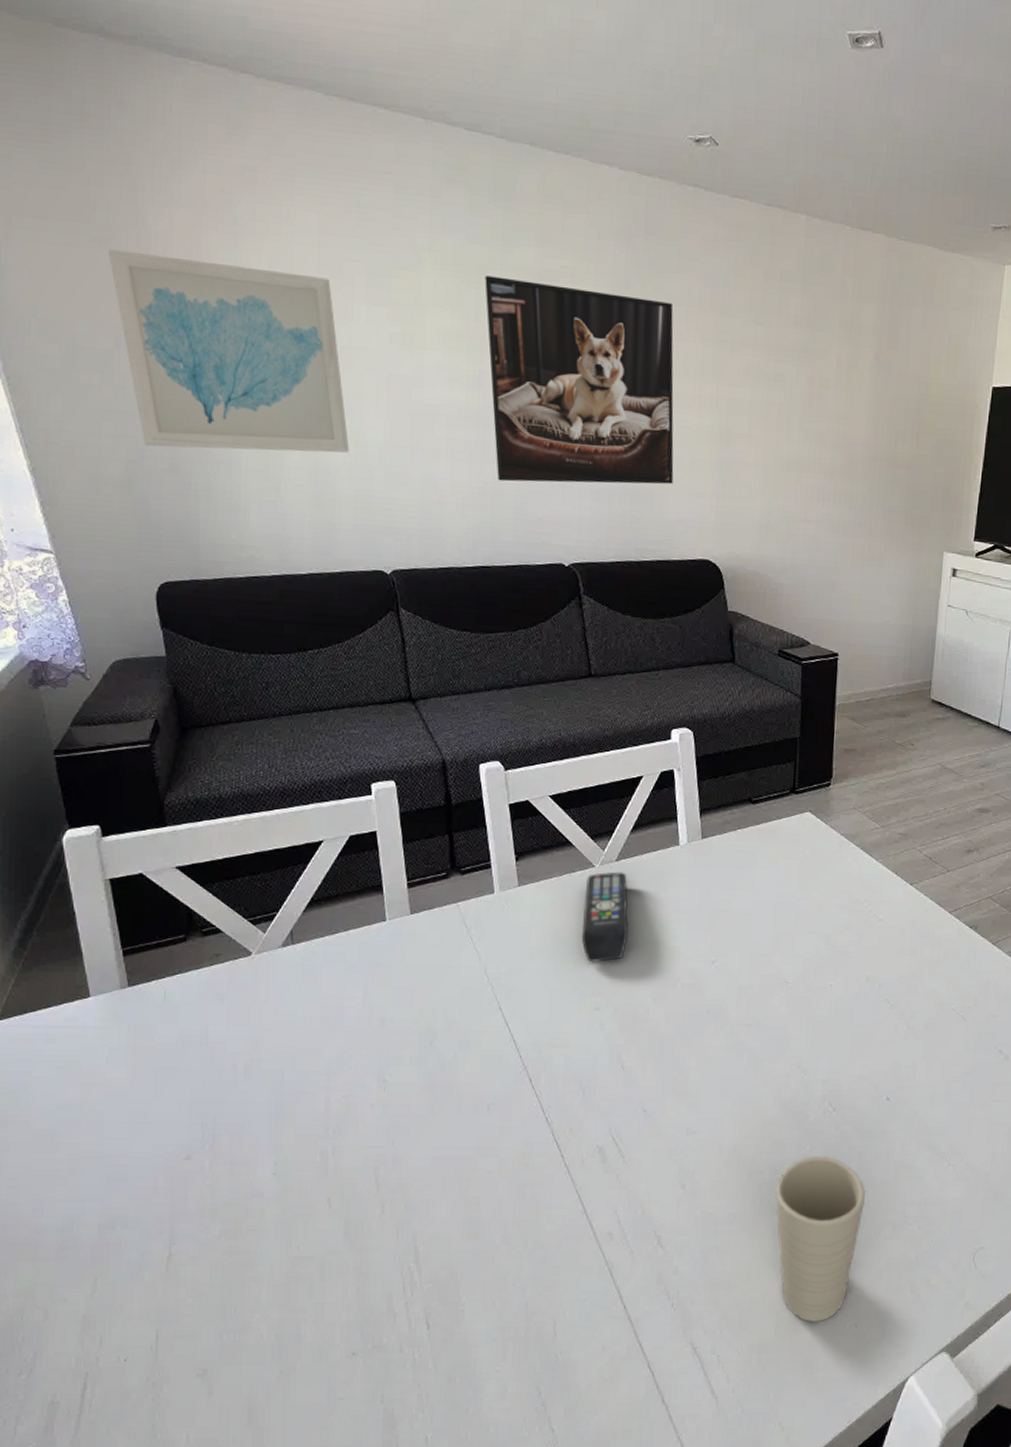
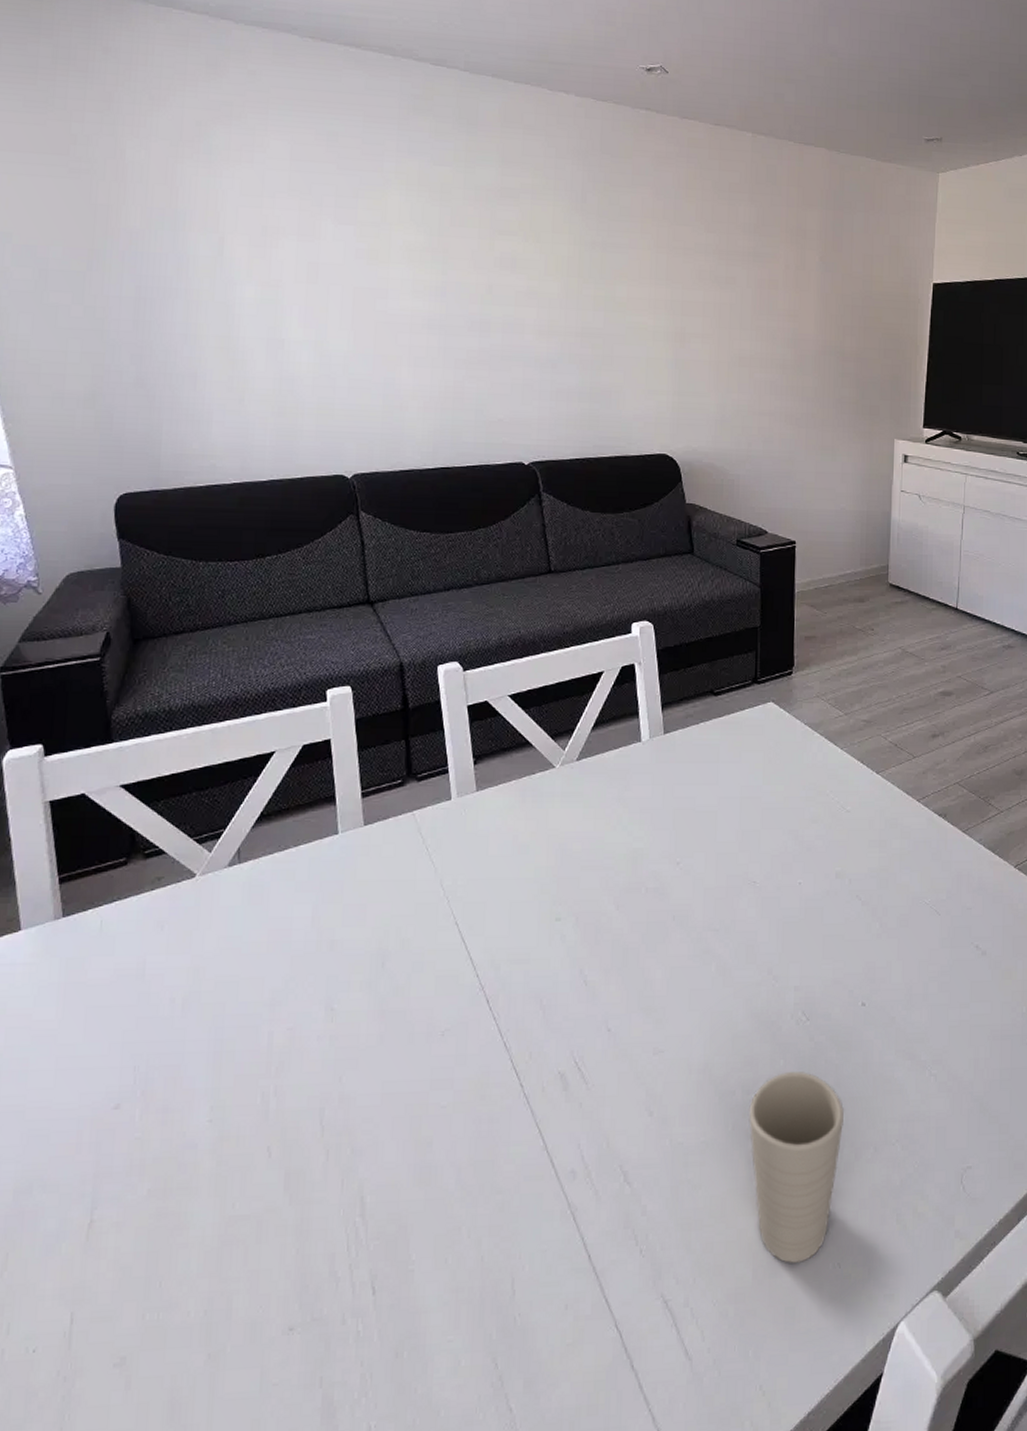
wall art: present [107,249,349,453] -> none [85,179,314,363]
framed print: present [485,275,674,485] -> none [448,194,631,385]
remote control: present [581,872,628,962] -> none [541,772,590,869]

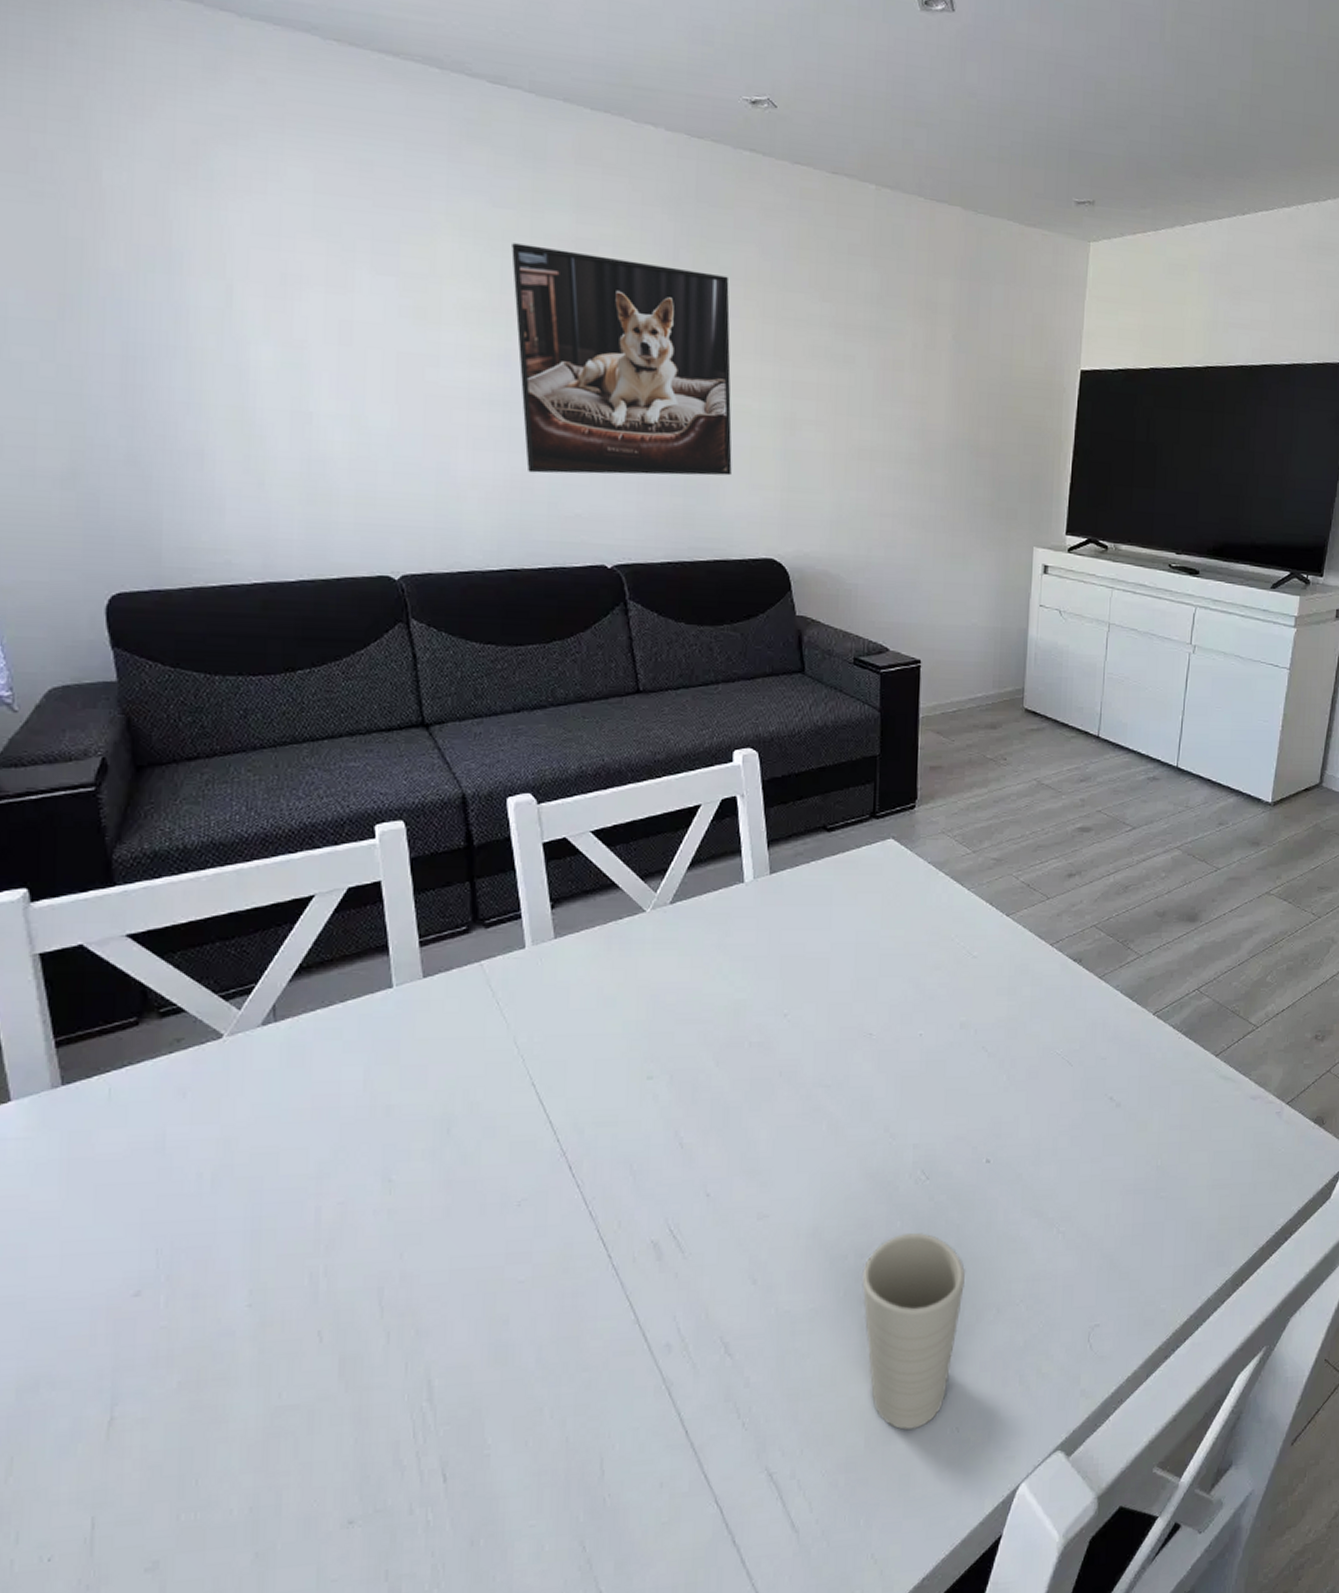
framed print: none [448,194,631,385] -> present [511,243,732,476]

